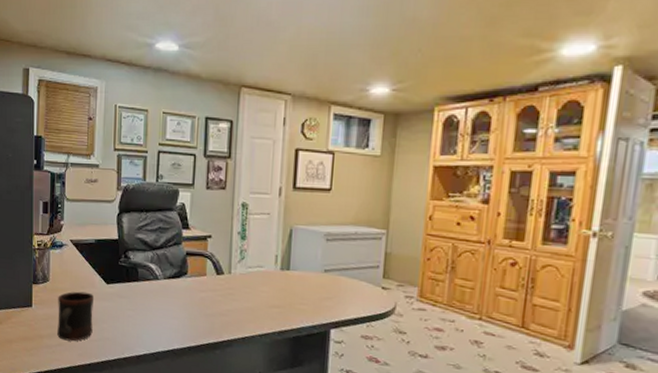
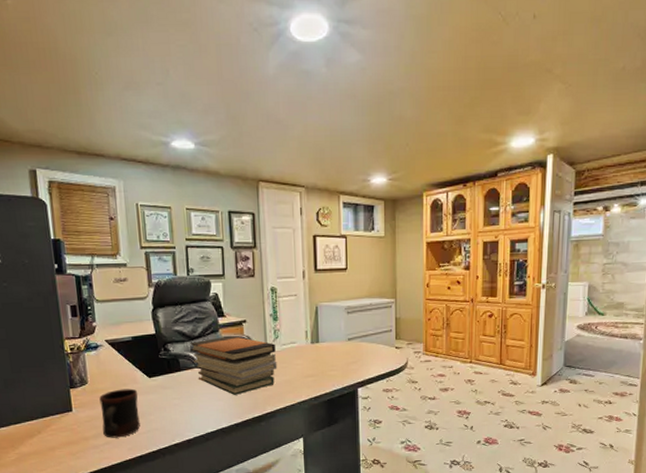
book stack: none [150,250,240,316] -> present [190,335,278,395]

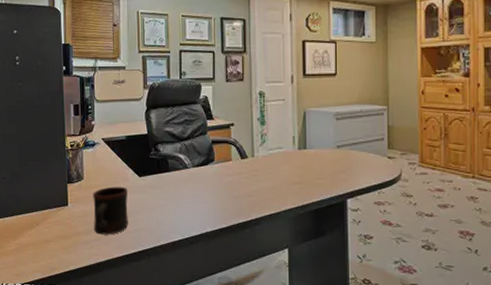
book stack: present [190,335,278,395] -> none [179,138,264,199]

